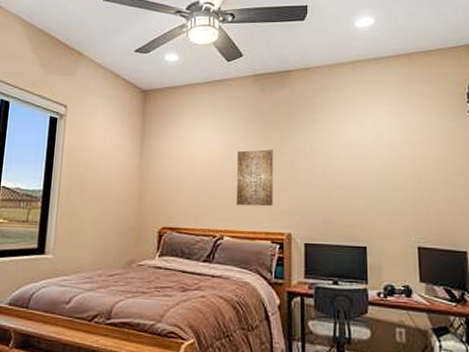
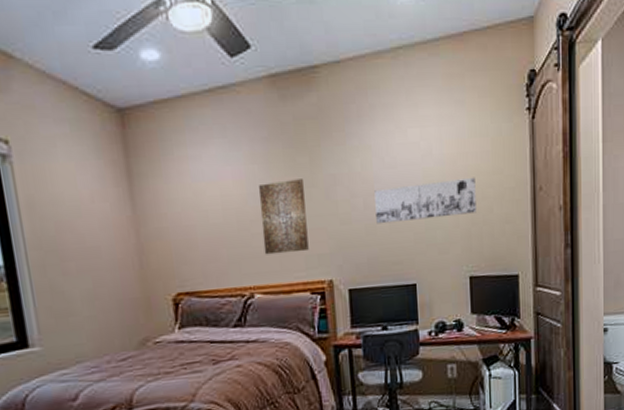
wall art: none [332,162,424,192] -> present [374,177,477,224]

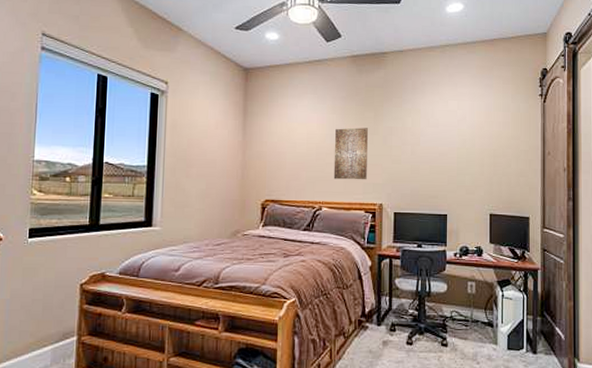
wall art: present [374,177,477,224] -> none [420,139,498,167]

